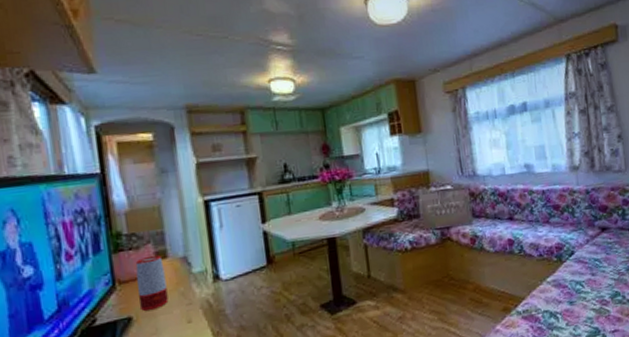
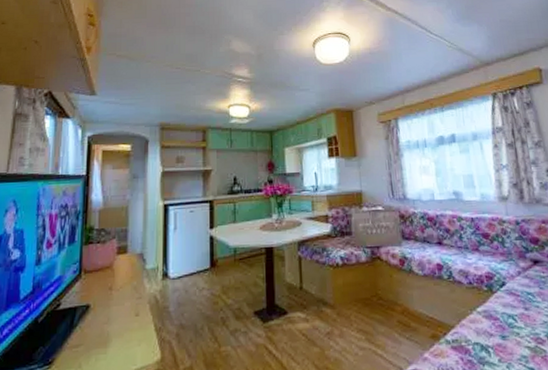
speaker: present [135,254,169,311] -> none [99,249,123,300]

